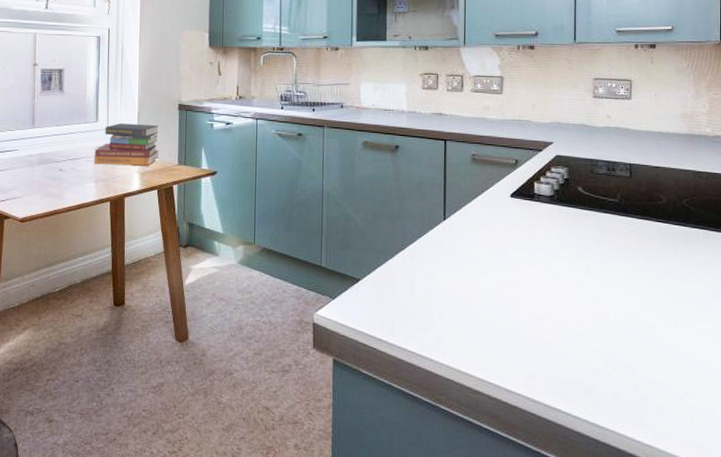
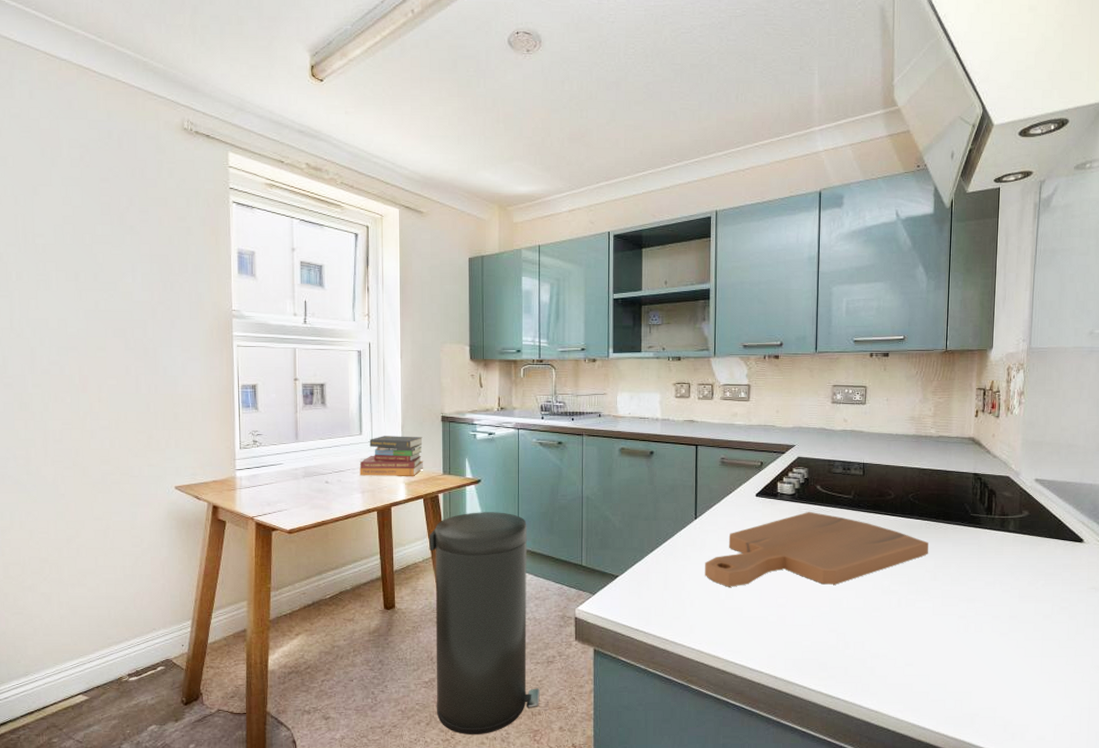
pedal bin: none [162,205,274,449] -> present [429,512,540,736]
cutting board: none [454,215,707,298] -> present [705,511,929,587]

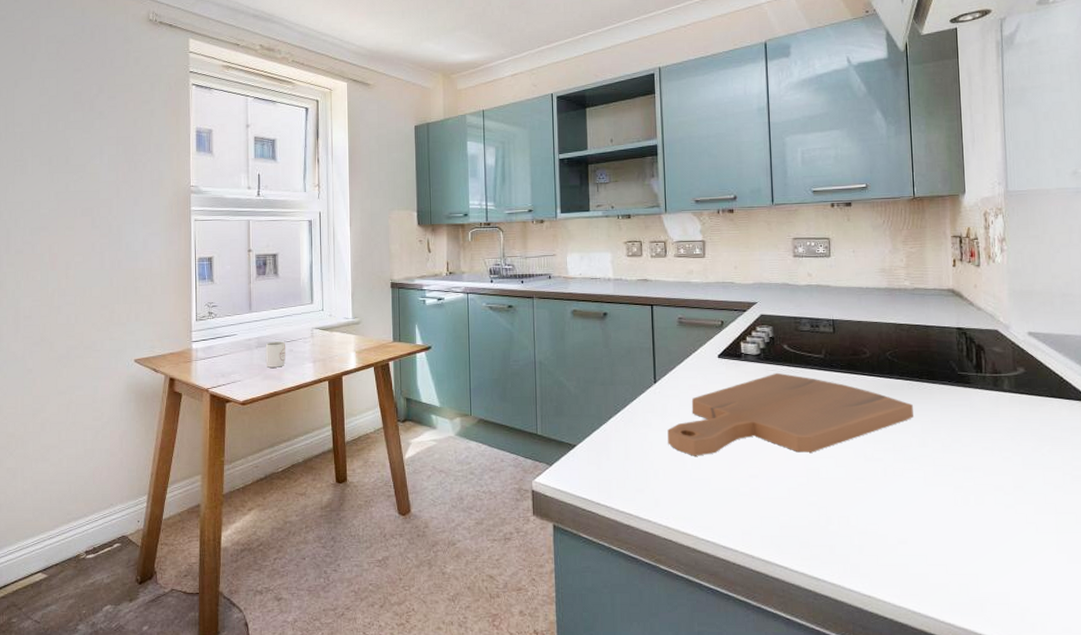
mug: none [313,471,334,497] -> present [265,341,286,368]
books: present [359,436,424,476] -> none [311,303,374,345]
pedal bin: present [429,512,540,736] -> none [380,379,498,620]

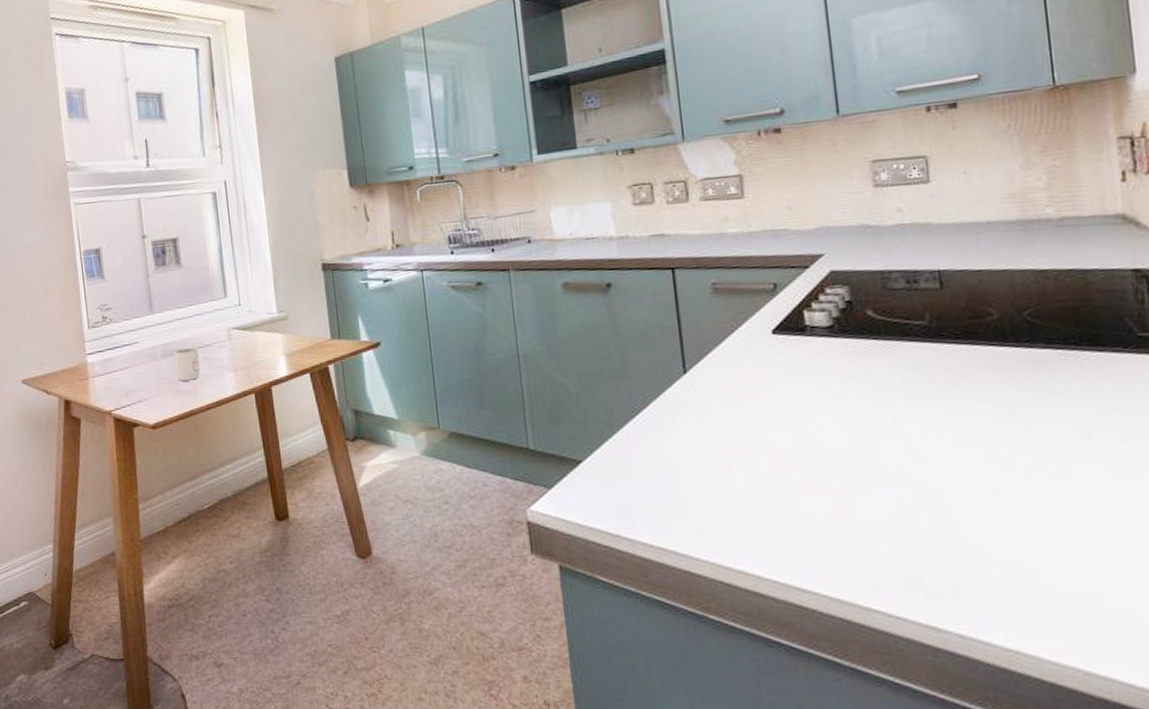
cutting board: present [667,372,913,456] -> none [707,349,1071,469]

